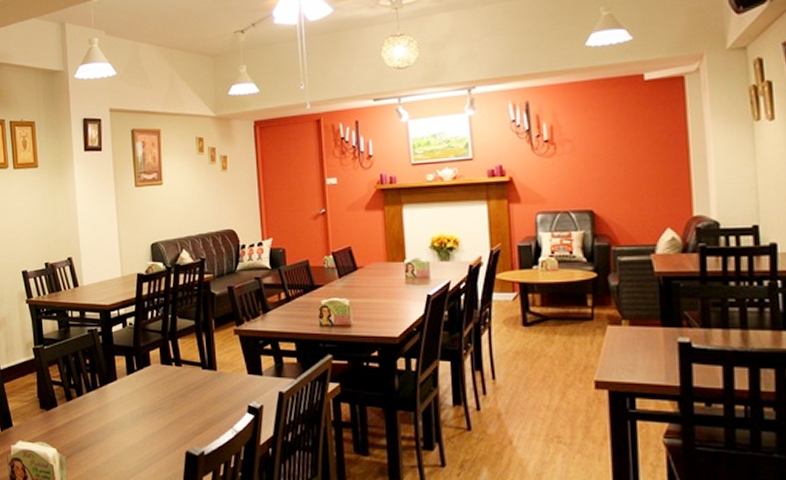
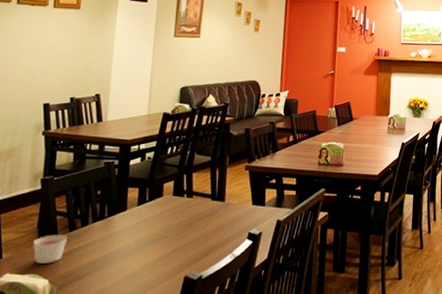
candle: none [37,404,66,433] -> present [33,234,68,264]

